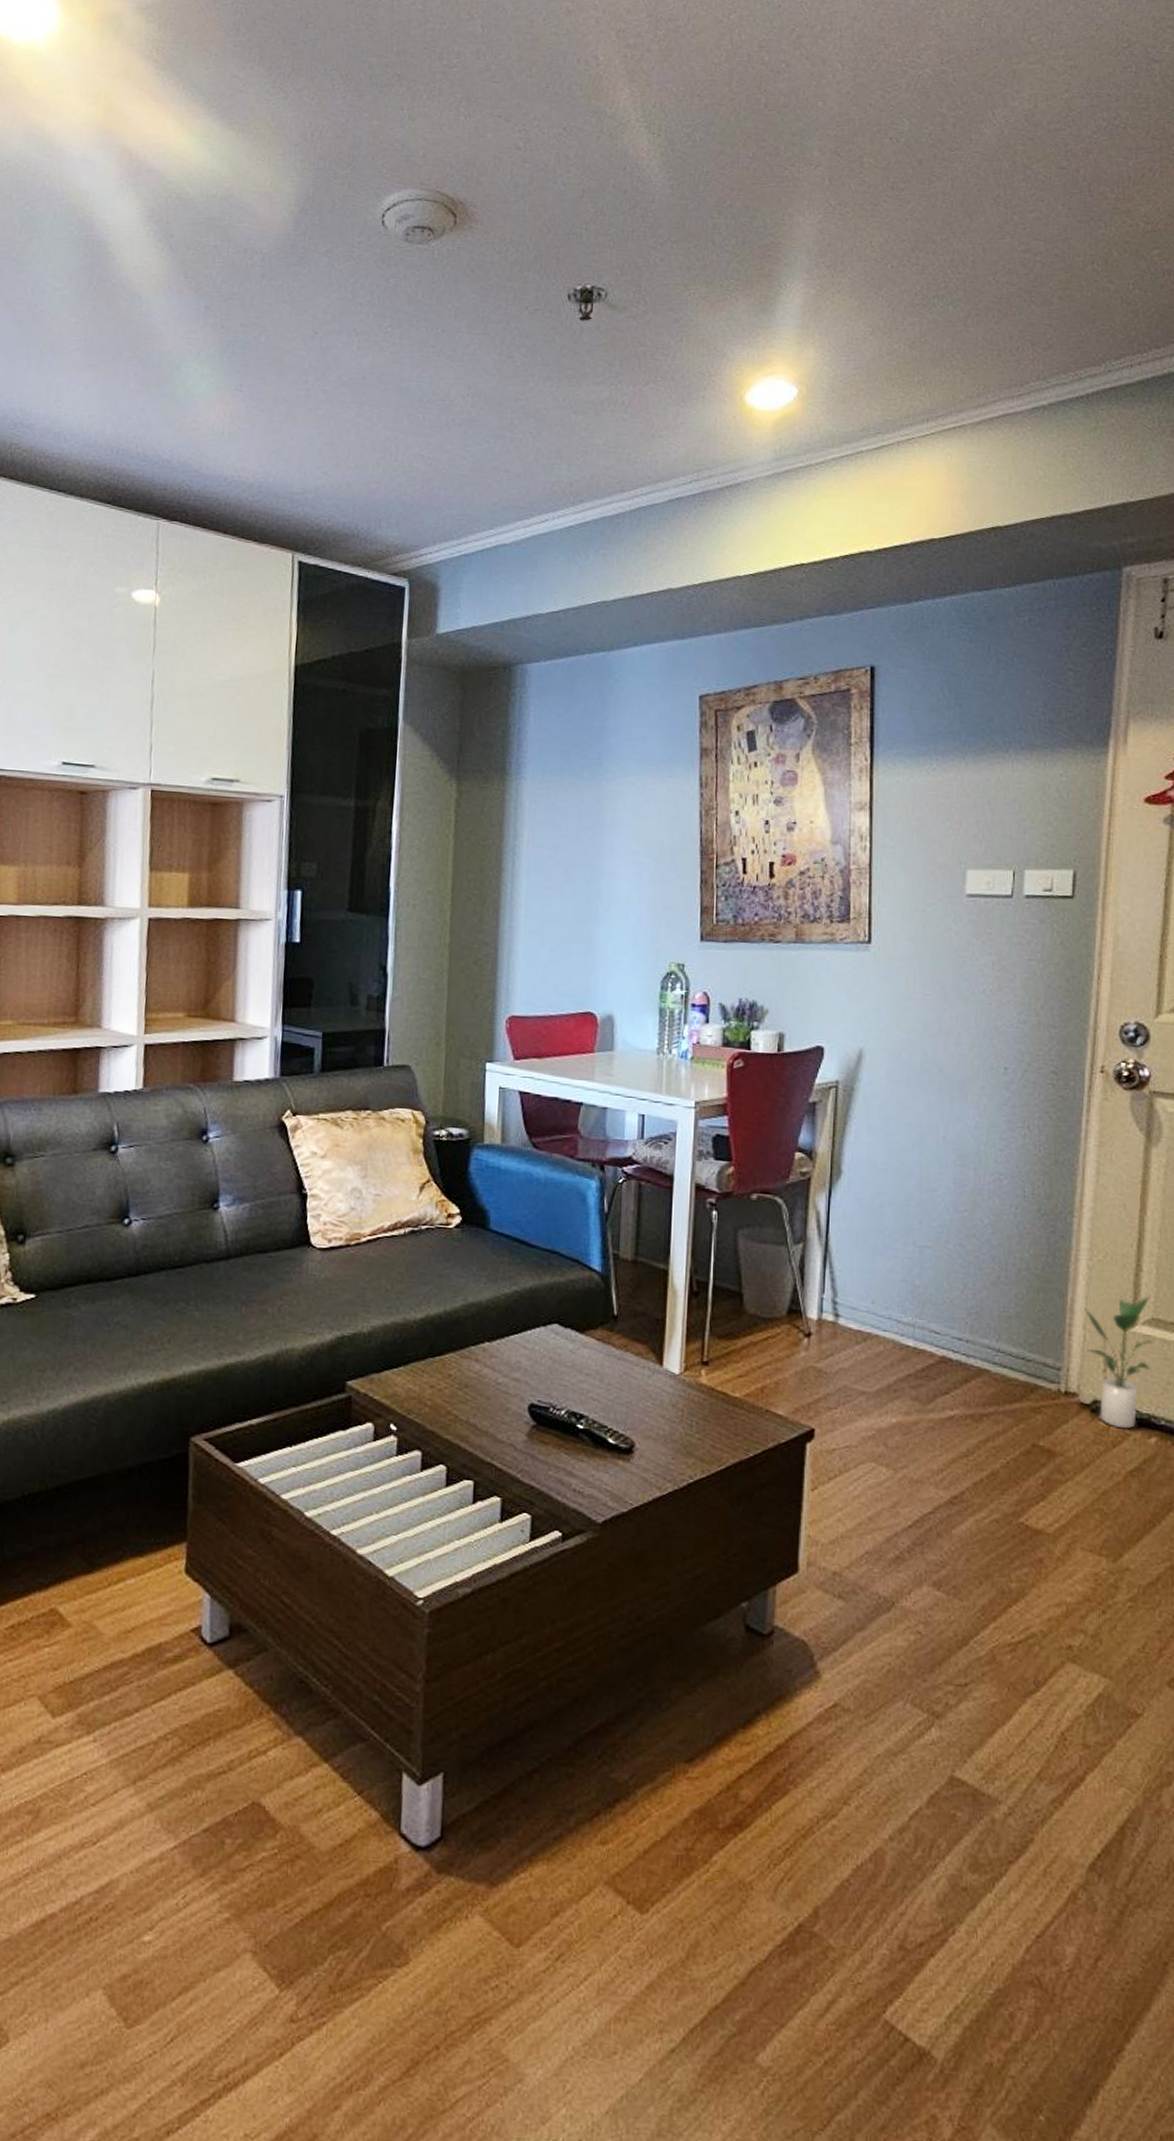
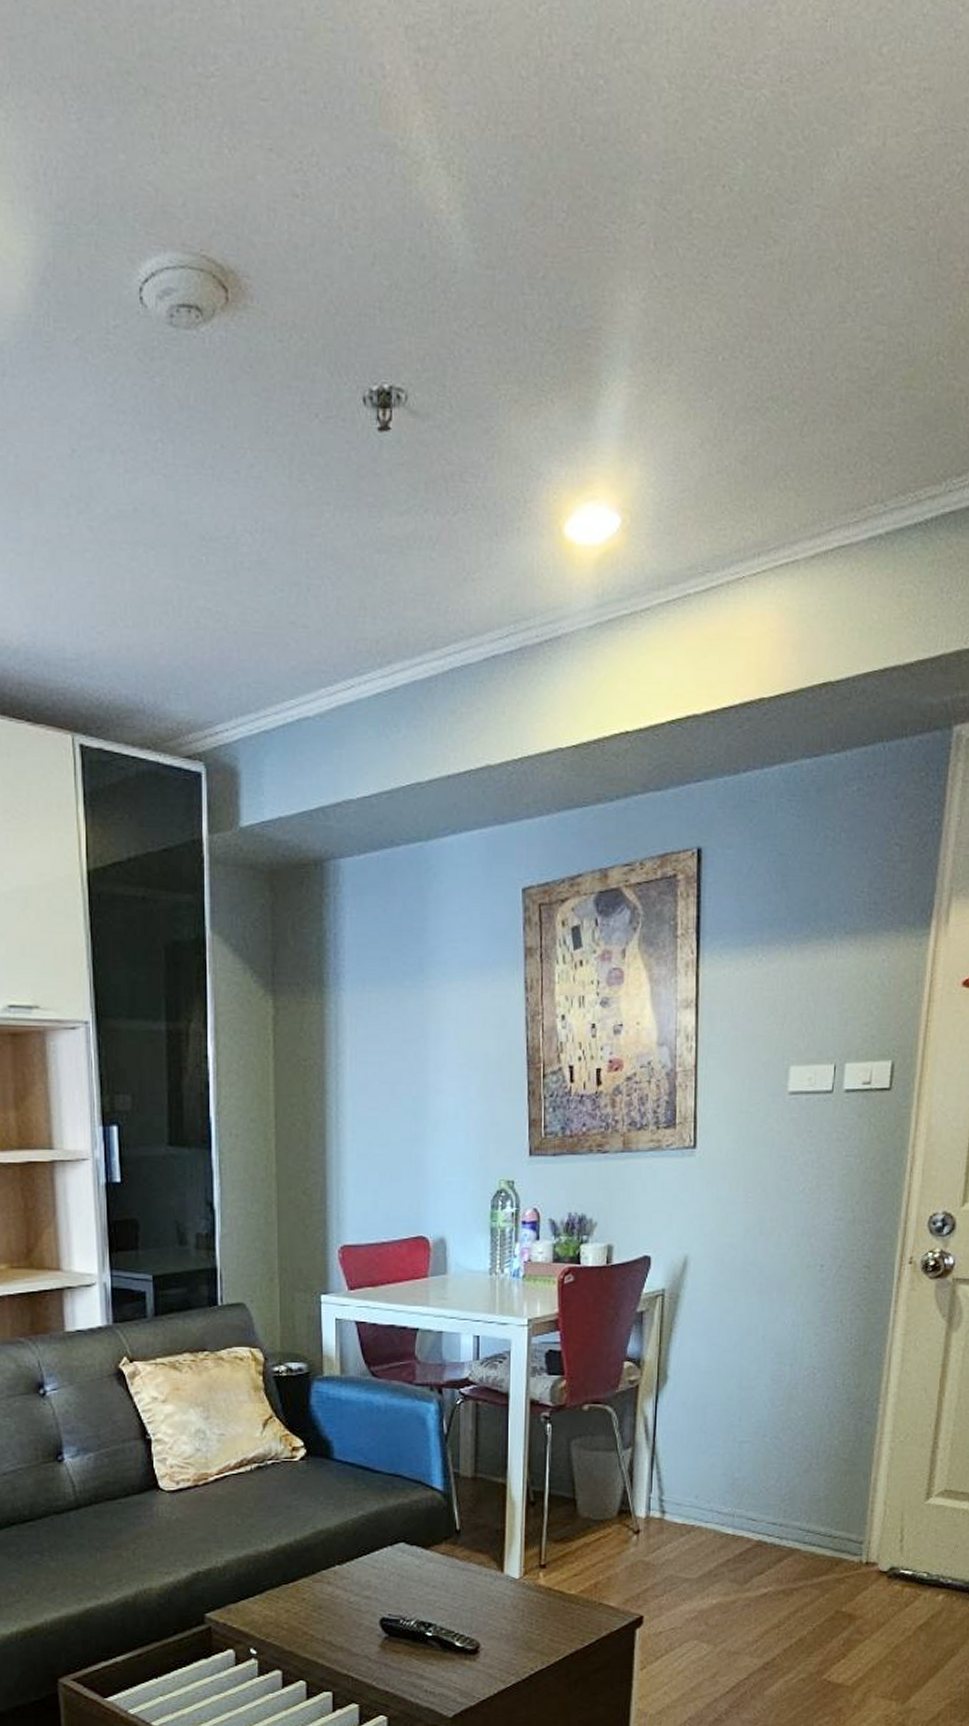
potted plant: present [1085,1294,1151,1429] -> none [886,1468,945,1590]

